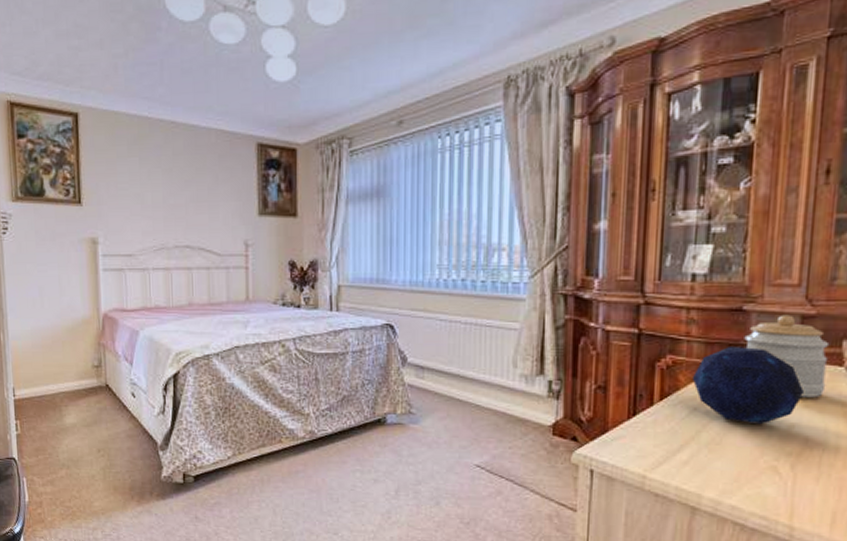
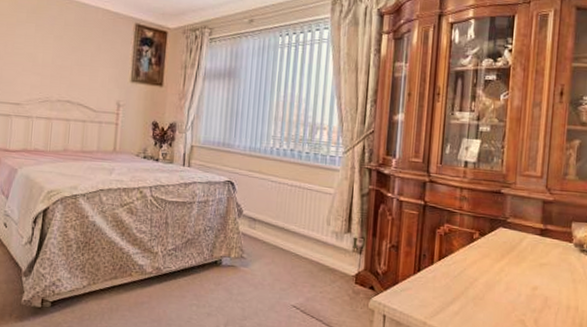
decorative orb: present [691,347,804,425] -> none [463,221,544,286]
jar: present [744,315,830,398] -> none [502,199,563,266]

